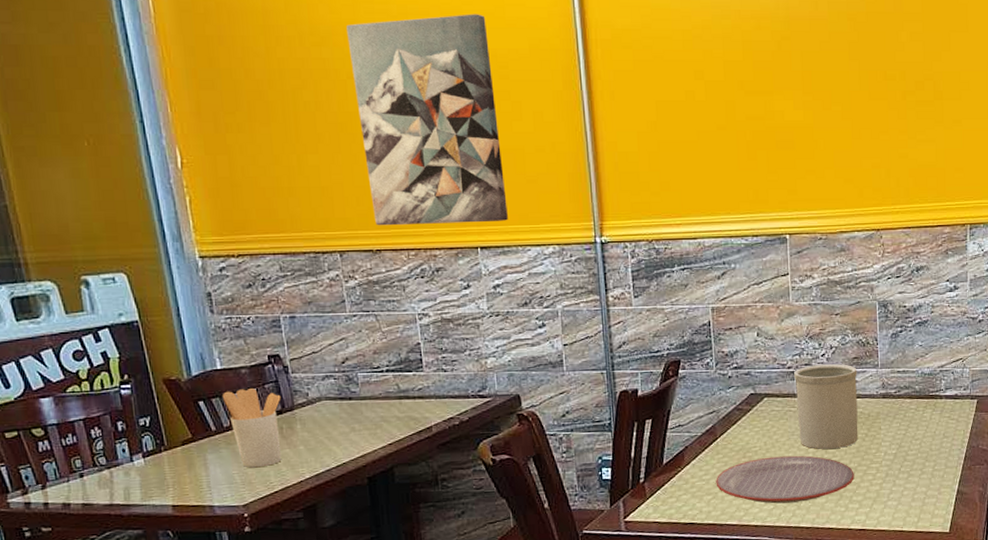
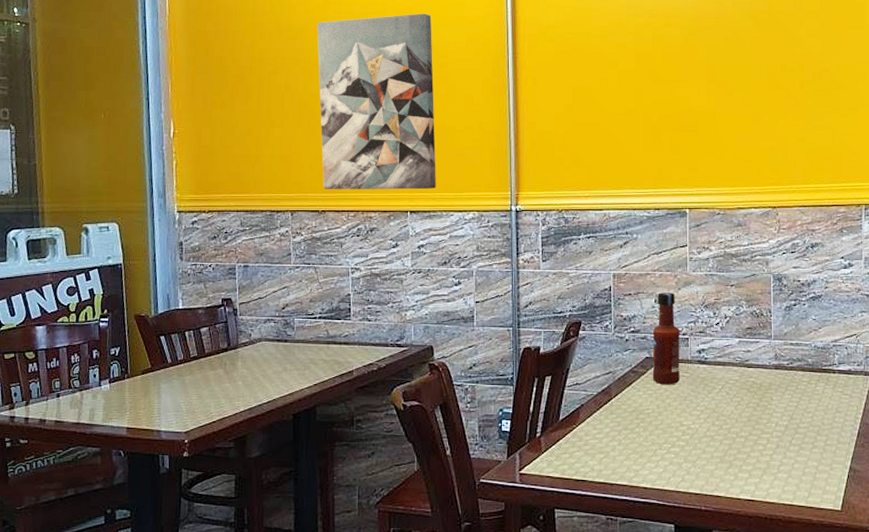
utensil holder: present [223,387,282,468] -> none [181,326,228,399]
plate: present [716,455,854,504] -> none [608,420,745,467]
tabasco sauce: none [756,325,787,421] -> present [652,293,680,385]
utensil holder: present [794,363,858,449] -> none [689,332,750,417]

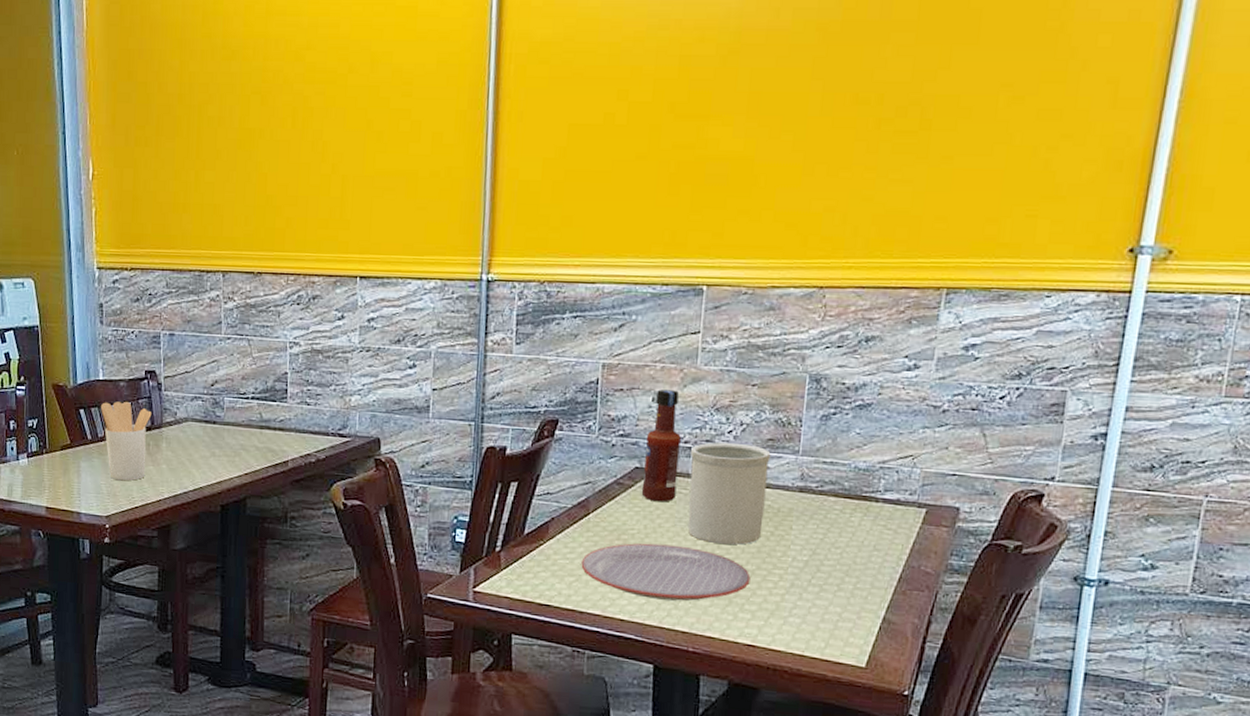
utensil holder: none [181,326,228,399] -> present [101,401,152,481]
wall art: present [317,13,436,190] -> none [256,26,396,251]
plate: none [608,420,745,467] -> present [581,543,751,601]
utensil holder: none [689,332,750,417] -> present [688,442,771,545]

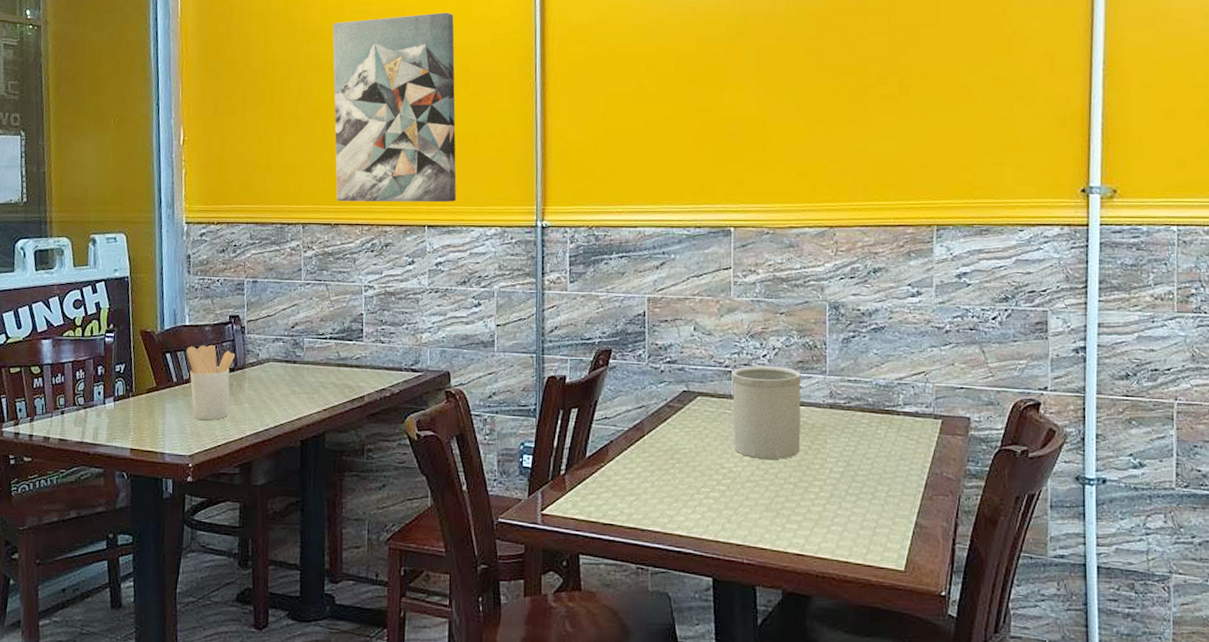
wall art: none [256,26,396,251] -> present [332,12,457,203]
plate: present [581,543,751,601] -> none [640,461,794,515]
tabasco sauce: present [641,389,681,503] -> none [690,320,721,423]

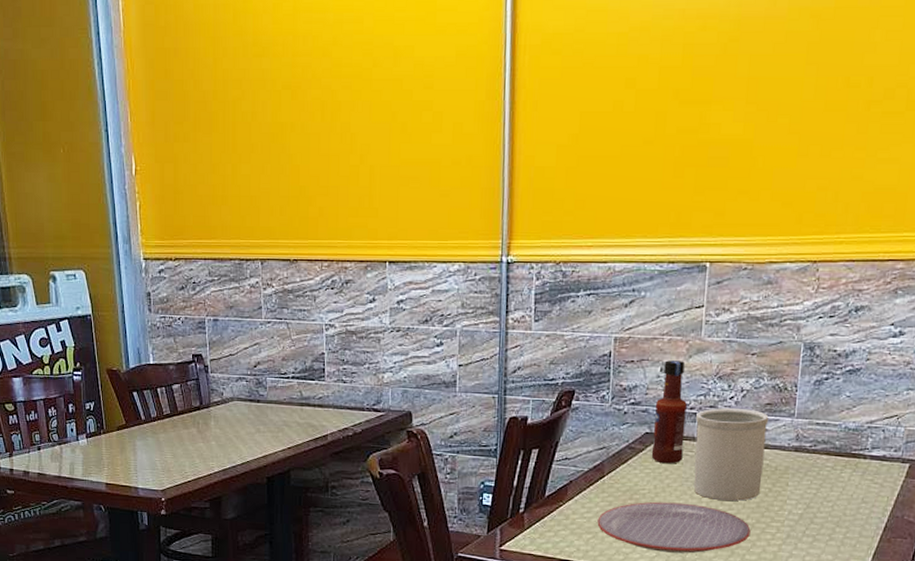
utensil holder: present [187,344,235,421] -> none [153,383,200,458]
wall art: present [332,12,457,203] -> none [286,20,419,237]
plate: none [640,461,794,515] -> present [597,501,751,554]
tabasco sauce: none [690,320,721,423] -> present [651,360,687,464]

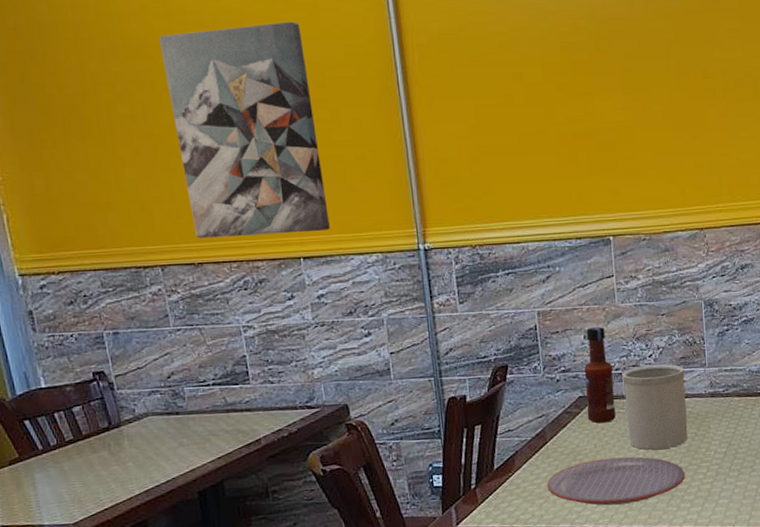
wall art: none [286,20,419,237] -> present [159,21,330,239]

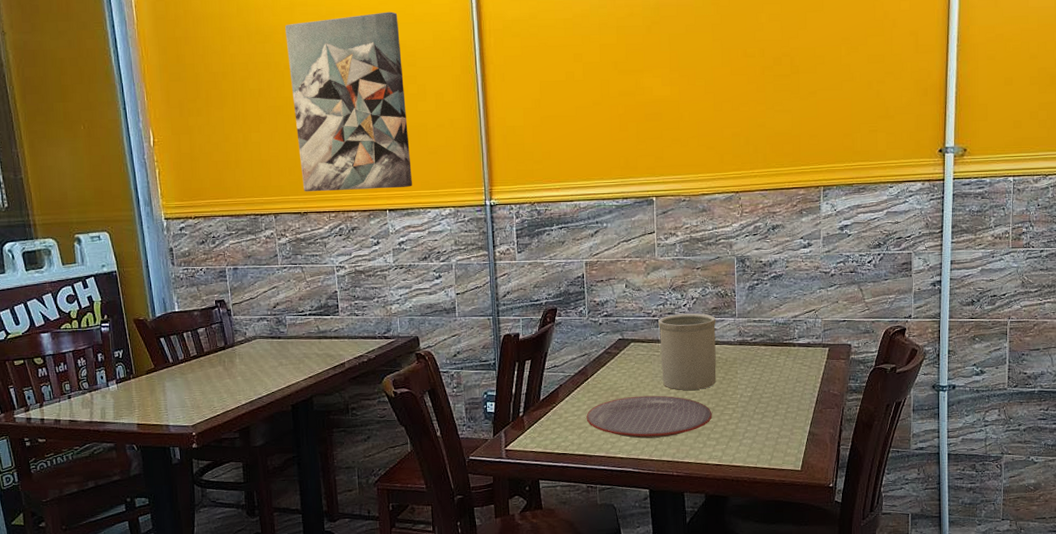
tabasco sauce: present [584,327,616,424] -> none [624,278,651,364]

